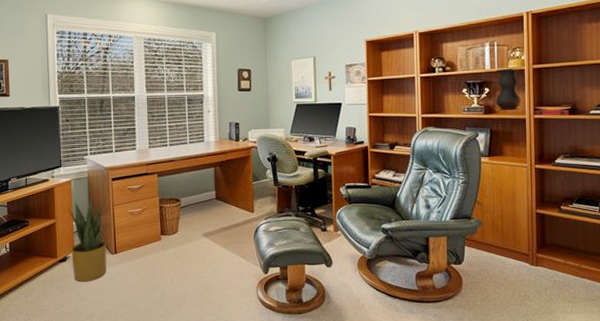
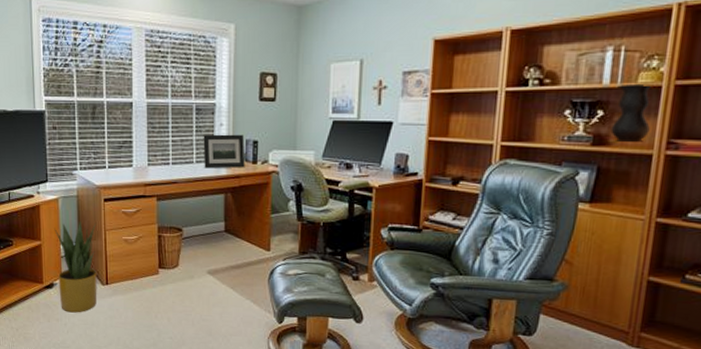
picture frame: none [194,118,230,148] -> present [203,134,245,169]

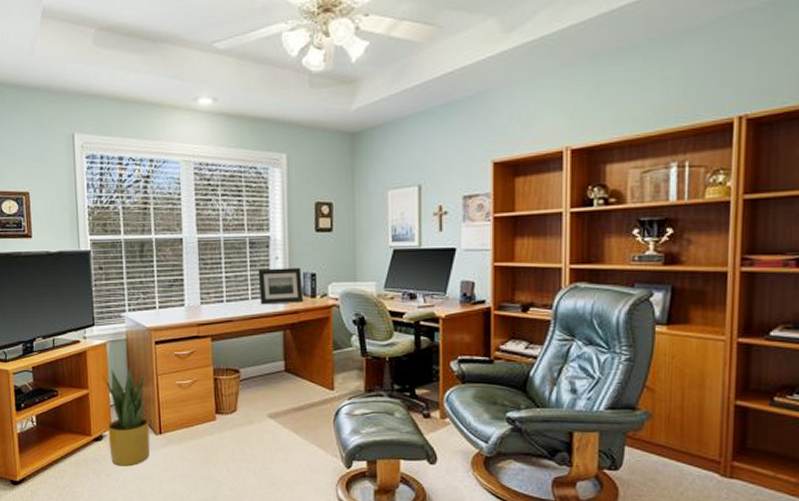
vase: present [610,85,654,142] -> none [682,200,722,260]

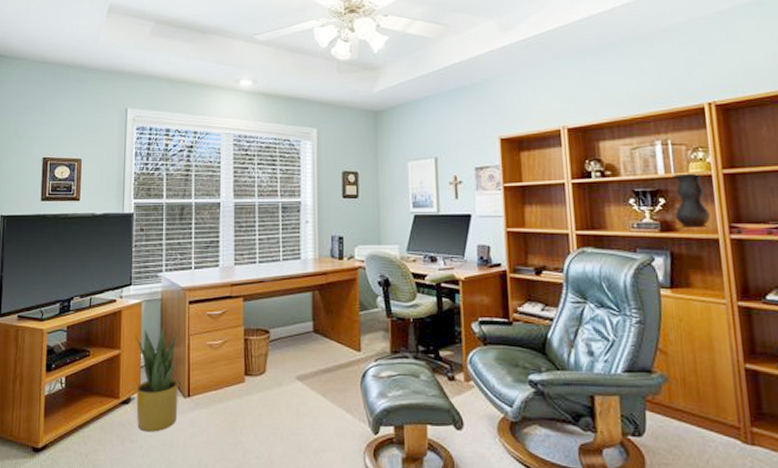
picture frame: present [258,267,304,305] -> none [289,231,332,266]
vase: none [682,200,722,260] -> present [674,174,711,227]

